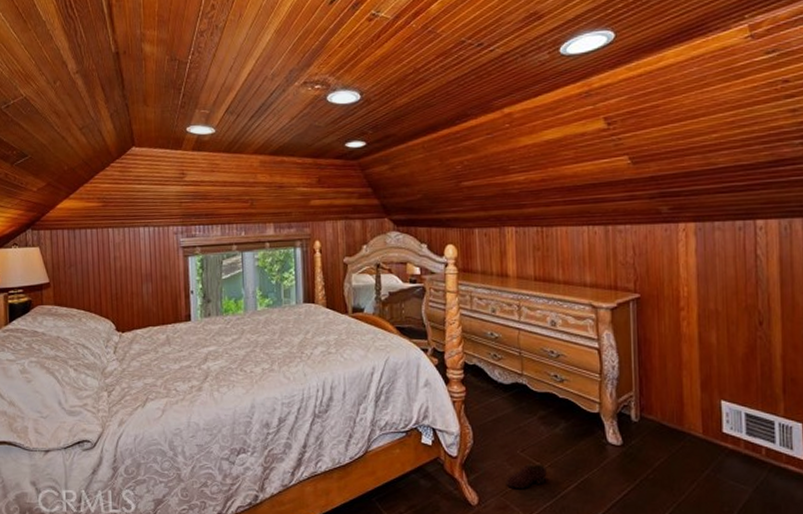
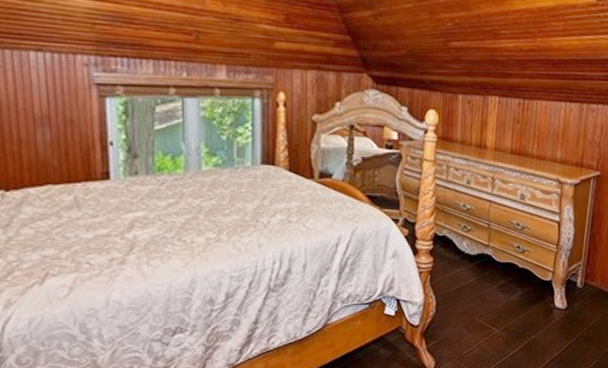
shoe: present [506,464,547,490] -> none [462,328,500,353]

